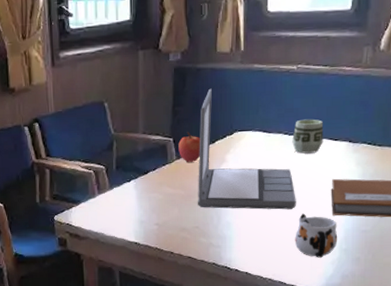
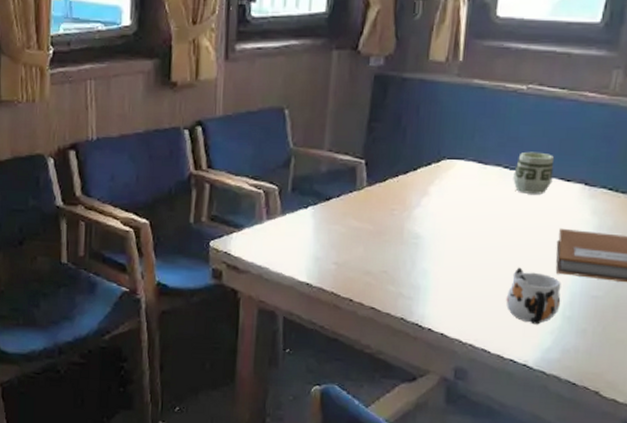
apple: present [178,132,201,162] -> none [370,154,400,192]
laptop: present [197,88,296,210] -> none [388,103,512,261]

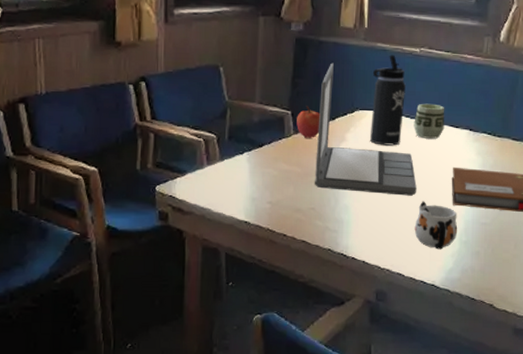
apple: none [370,154,400,192] -> present [296,106,321,138]
laptop: none [388,103,512,261] -> present [314,63,417,196]
thermos bottle: none [458,93,506,202] -> present [370,54,406,146]

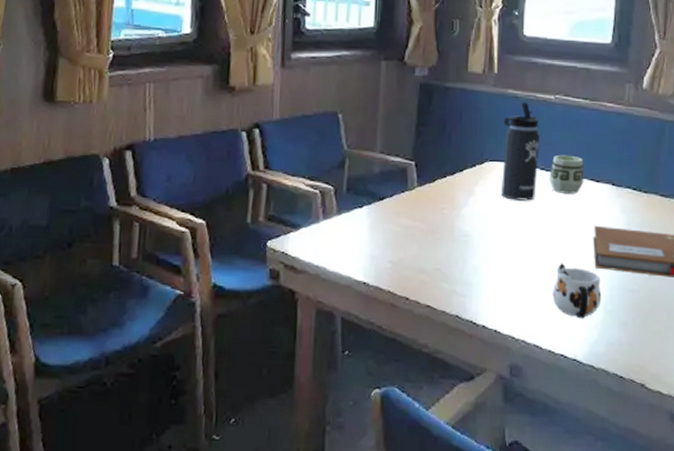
apple: present [296,106,321,138] -> none [420,156,447,191]
laptop: present [314,63,417,196] -> none [439,110,554,257]

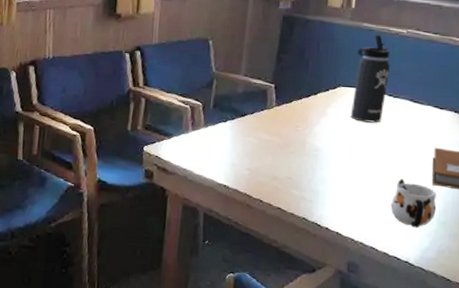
cup: present [549,154,584,194] -> none [396,83,430,119]

